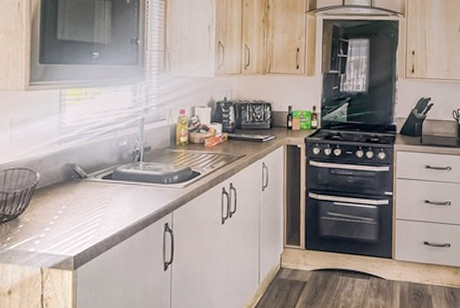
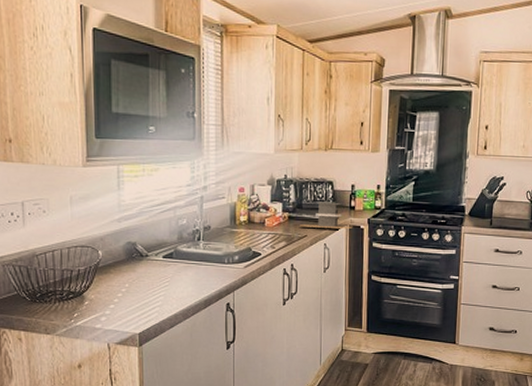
toaster: none [239,122,290,149] -> present [300,201,353,230]

